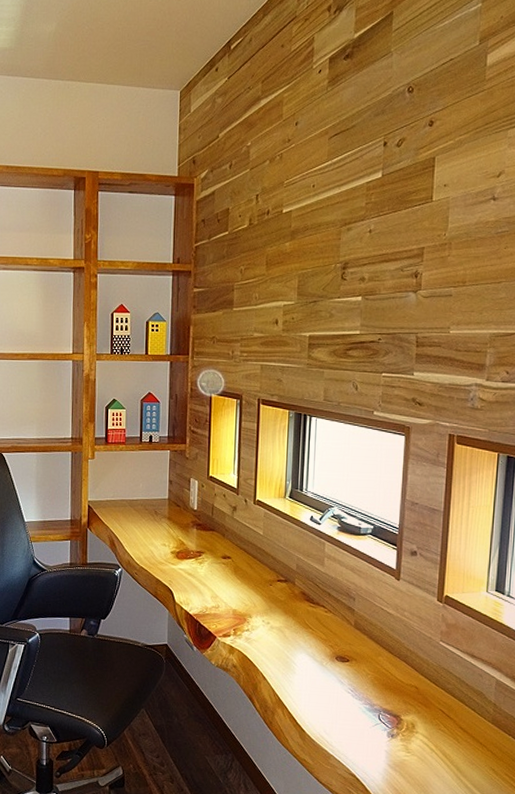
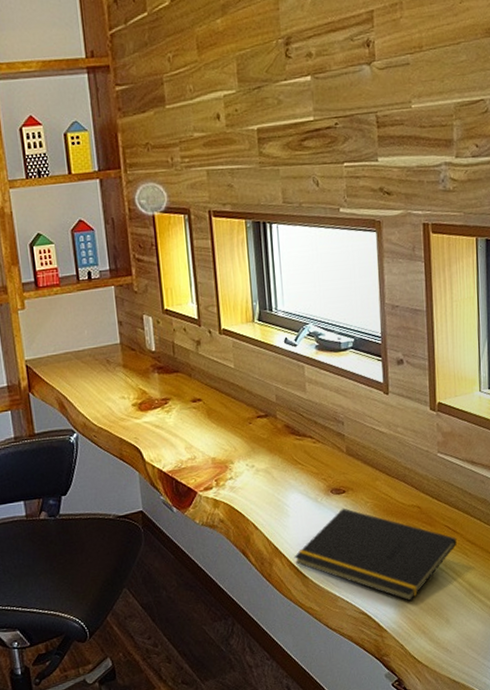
notepad: none [295,675,449,774] -> present [294,508,457,602]

